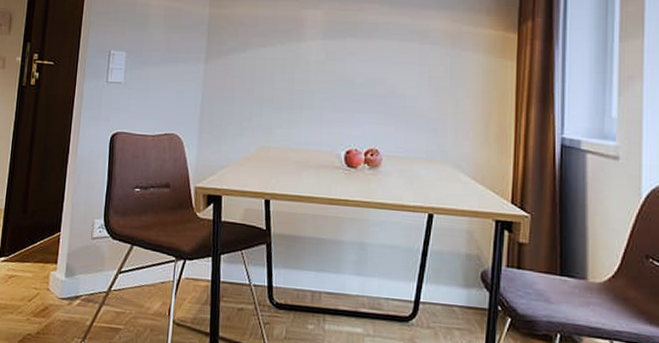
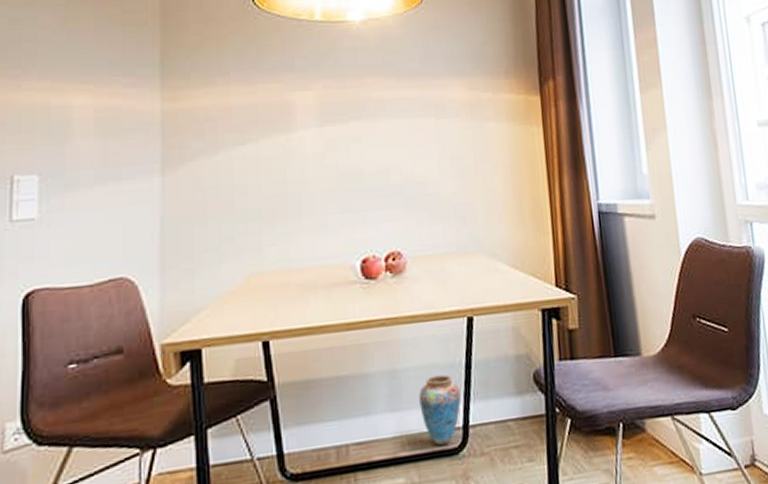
vase: none [380,254,416,313] -> present [419,374,461,447]

